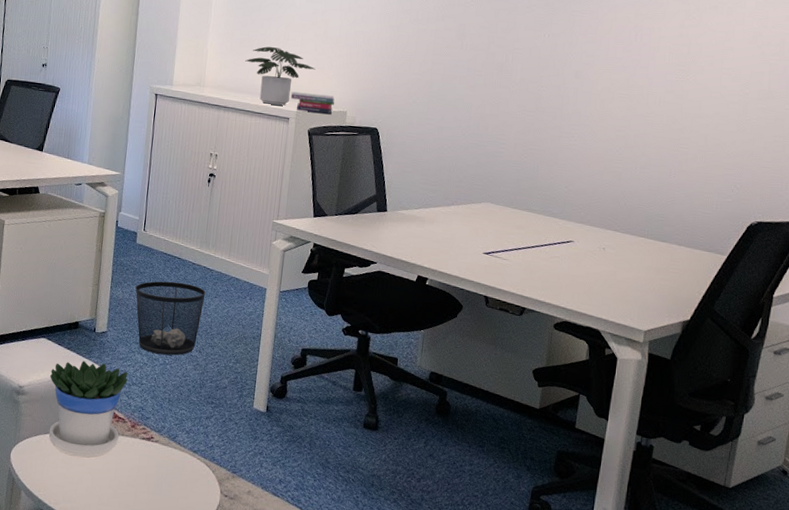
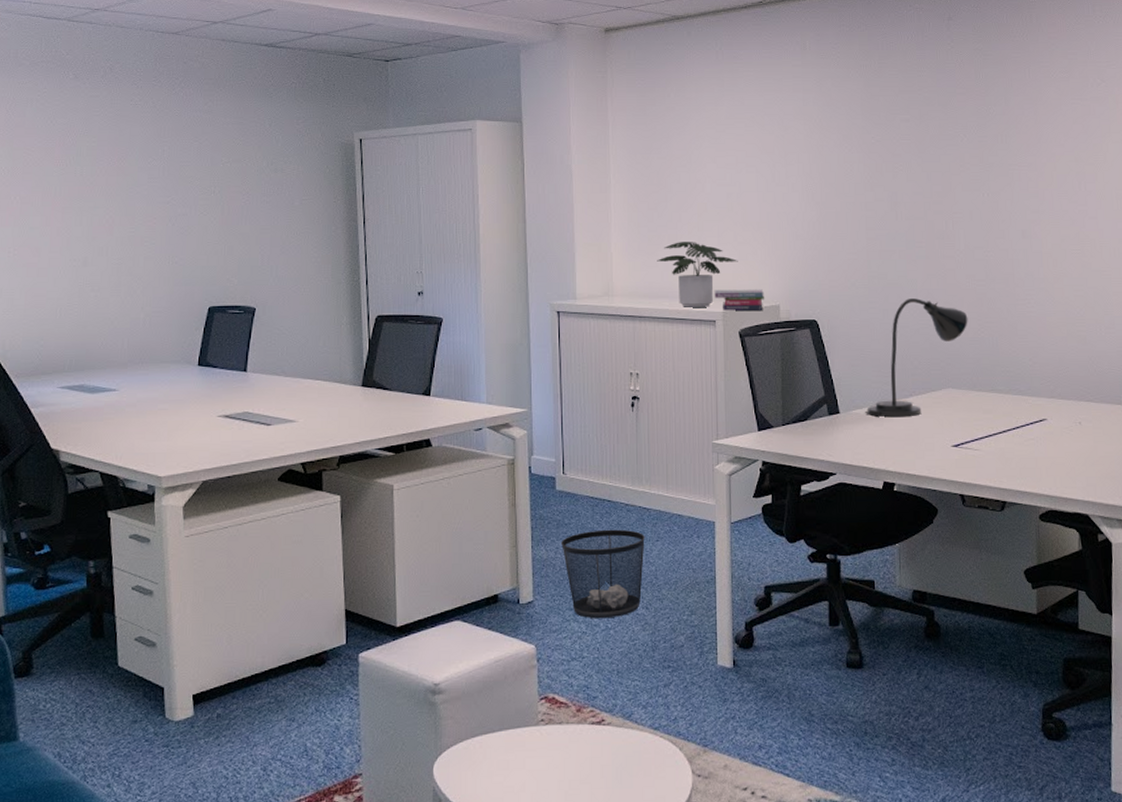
flowerpot: present [48,360,128,459] -> none [471,640,566,760]
desk lamp: none [410,119,514,223] -> present [865,298,968,417]

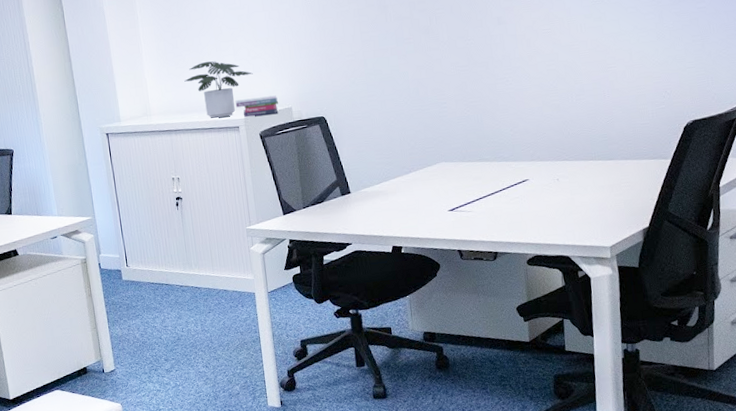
waste bin: present [560,529,645,619] -> none [131,306,201,379]
desk lamp: present [865,298,968,417] -> none [372,88,455,193]

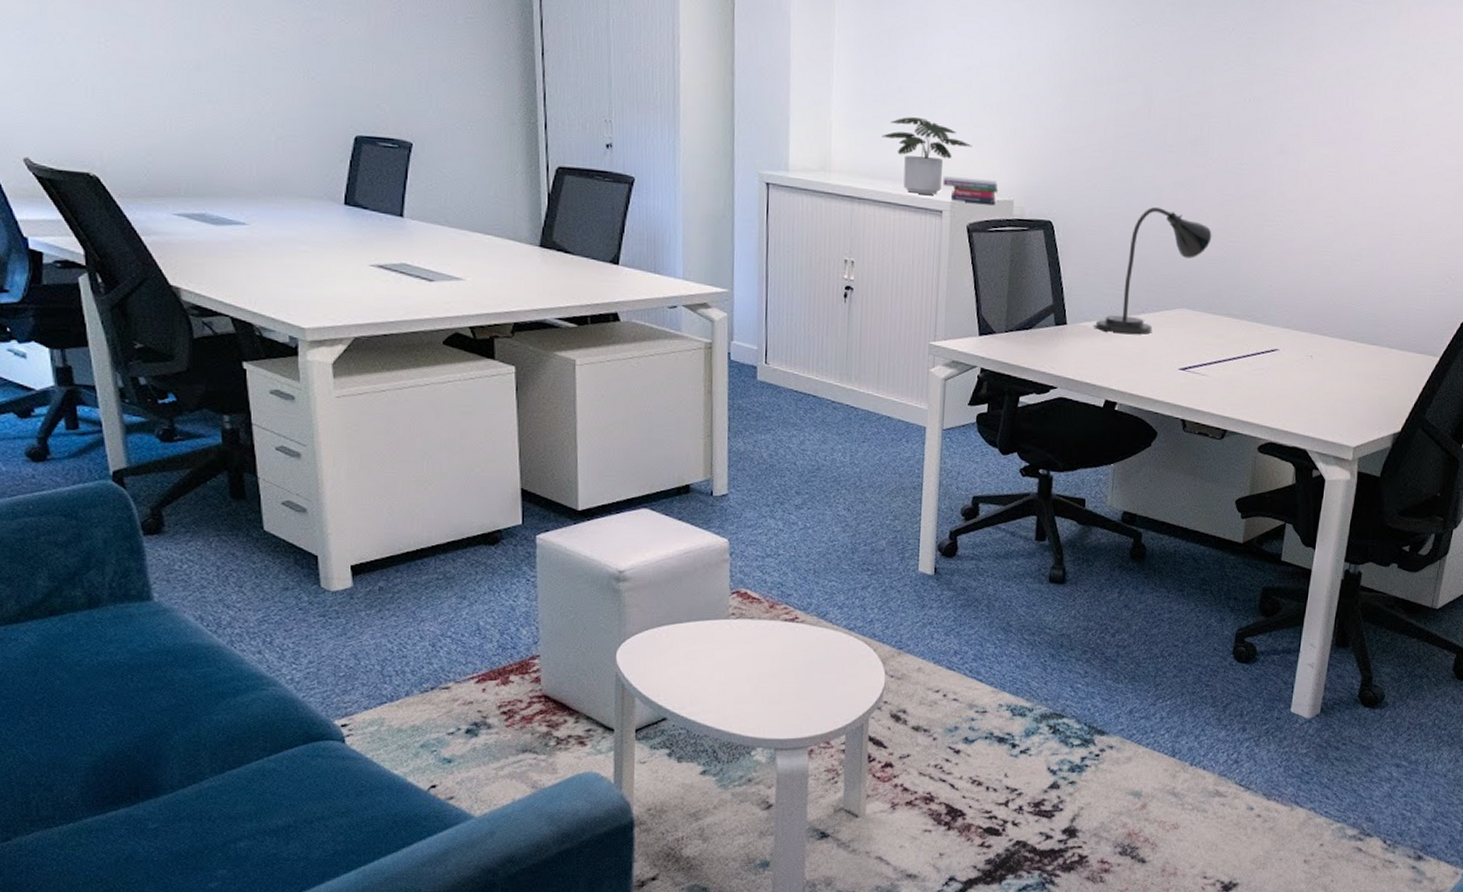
desk lamp: none [372,88,455,193] -> present [1094,207,1212,334]

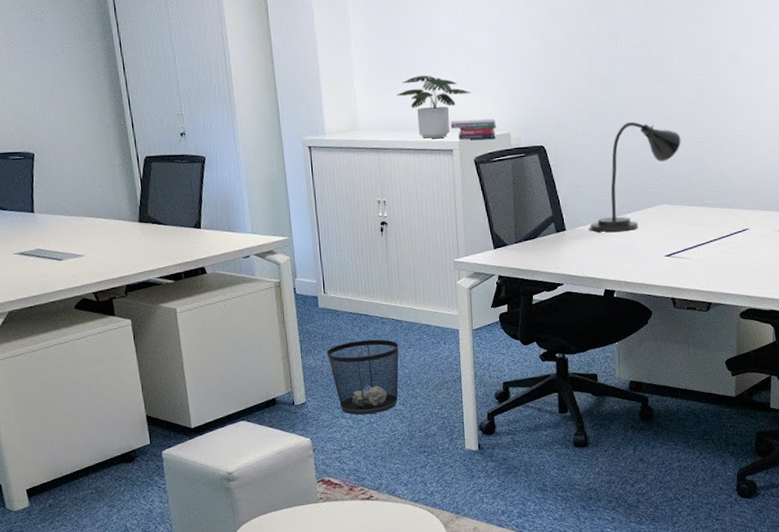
waste bin: none [759,425,851,518] -> present [326,339,399,415]

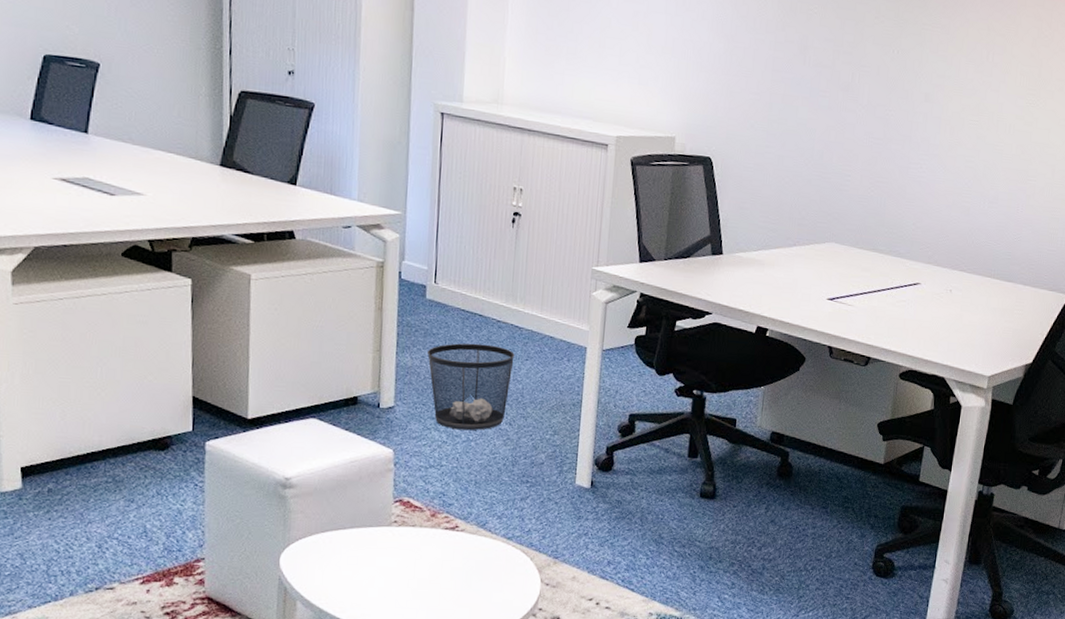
potted plant: present [397,75,471,138] -> none [552,55,638,129]
books: present [450,119,497,140] -> none [609,112,662,140]
desk lamp: present [589,122,681,232] -> none [748,147,861,266]

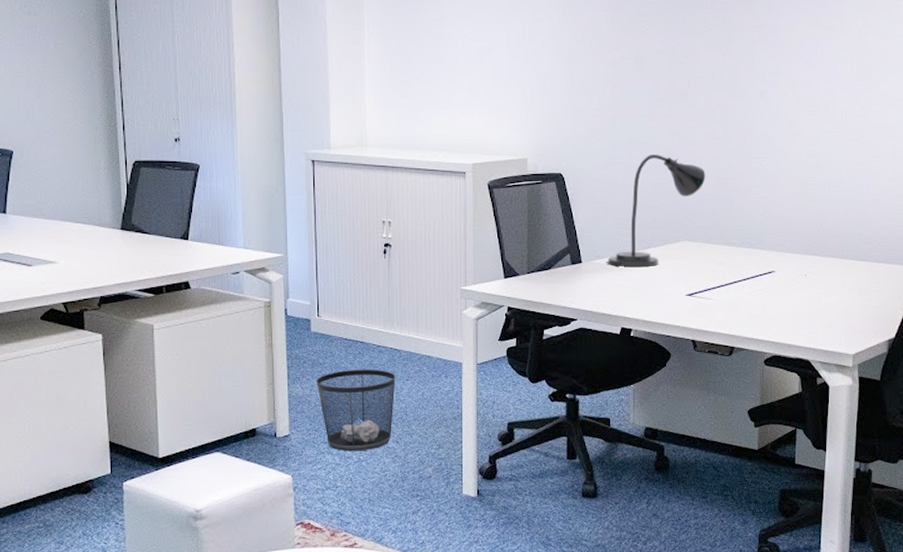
desk lamp: none [748,147,861,266] -> present [606,155,706,266]

